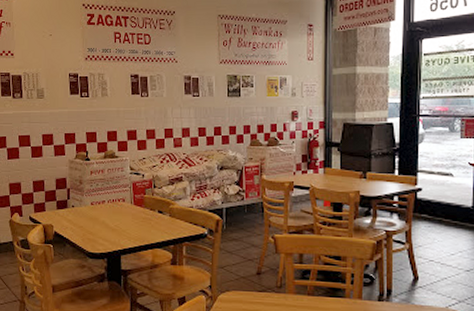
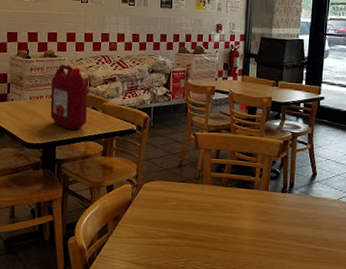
ketchup jug: none [113,165,153,236] -> present [50,64,88,130]

